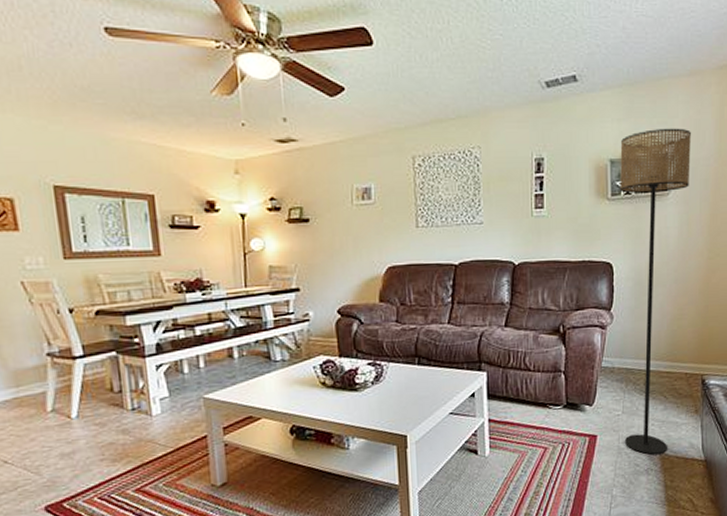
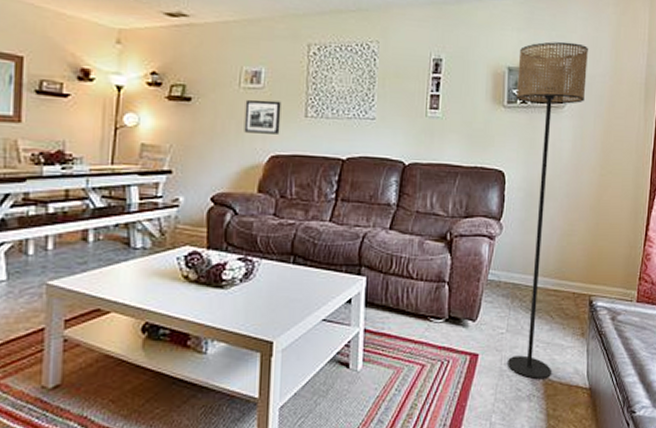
picture frame: none [359,214,394,247] -> present [244,99,282,134]

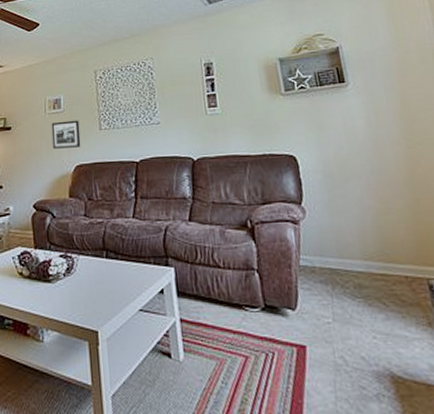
floor lamp: present [508,41,588,380] -> none [287,24,400,377]

